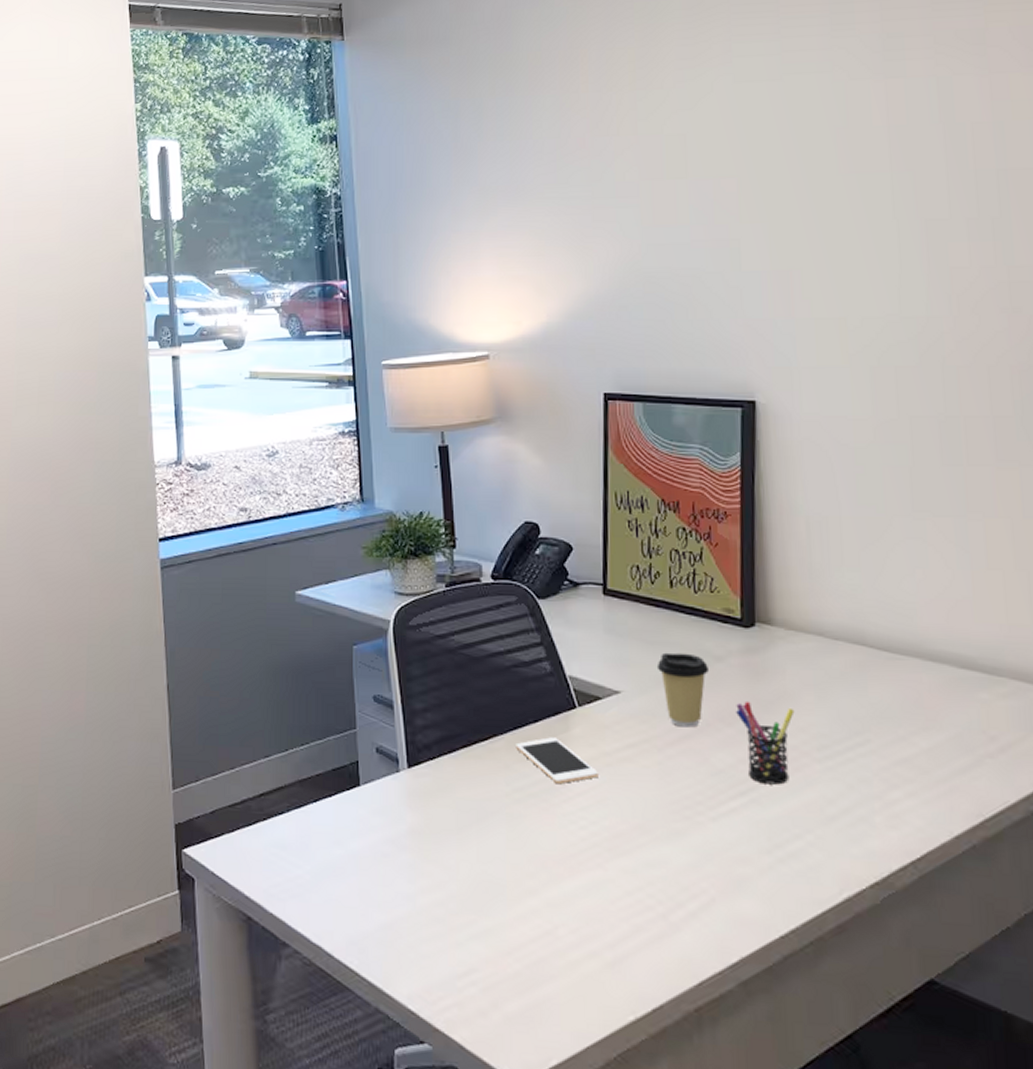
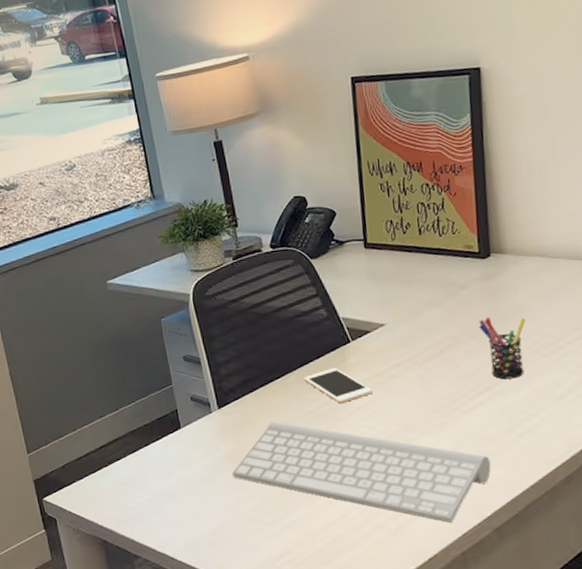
keyboard: none [416,794,741,964] -> present [232,421,491,523]
coffee cup: present [656,652,708,728] -> none [413,285,455,345]

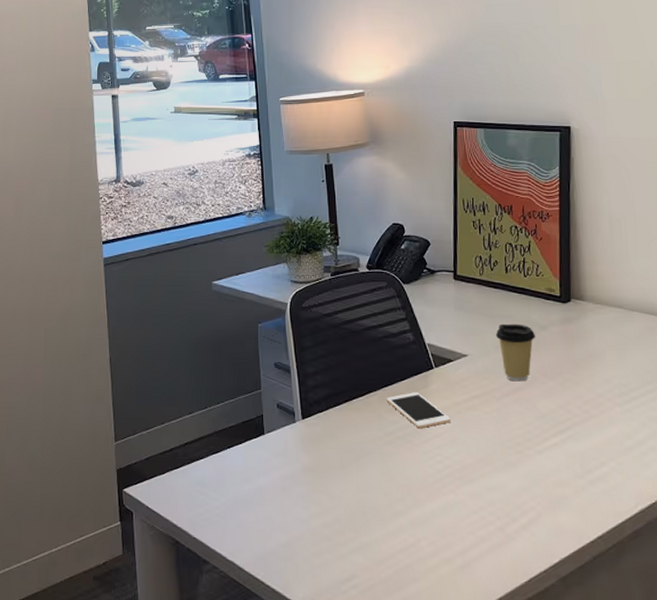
keyboard: present [232,421,491,523] -> none [309,438,560,565]
coffee cup: none [413,285,455,345] -> present [495,323,535,382]
pen holder: present [479,316,526,380] -> none [556,360,601,424]

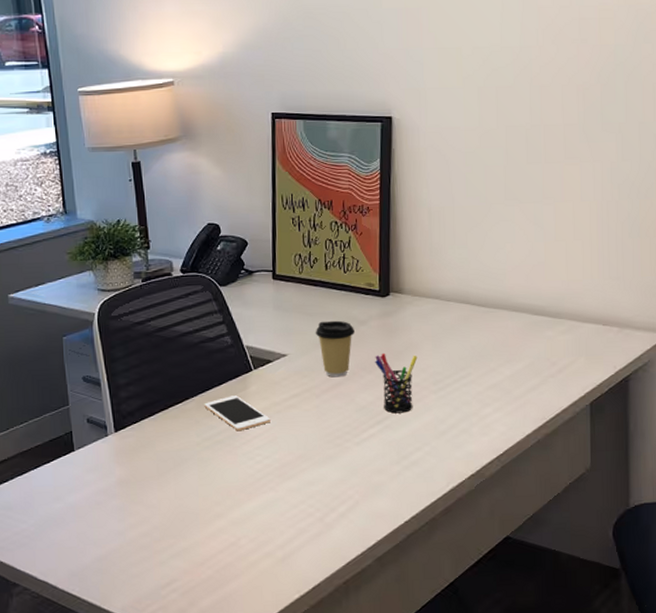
pen holder: none [556,360,601,424] -> present [375,353,418,414]

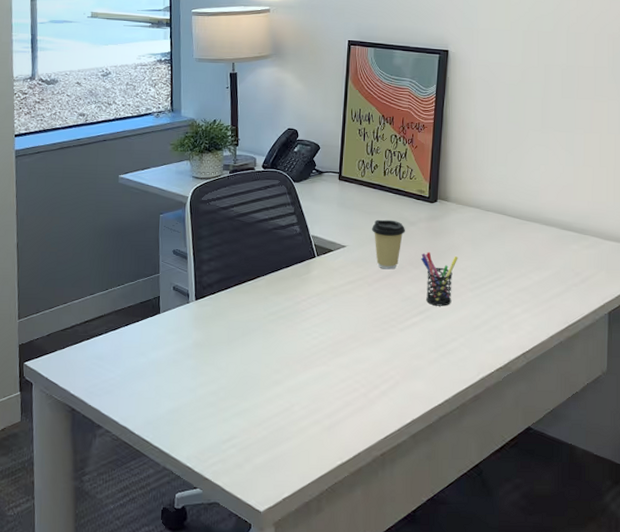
cell phone: present [204,395,270,431] -> none [272,277,328,309]

